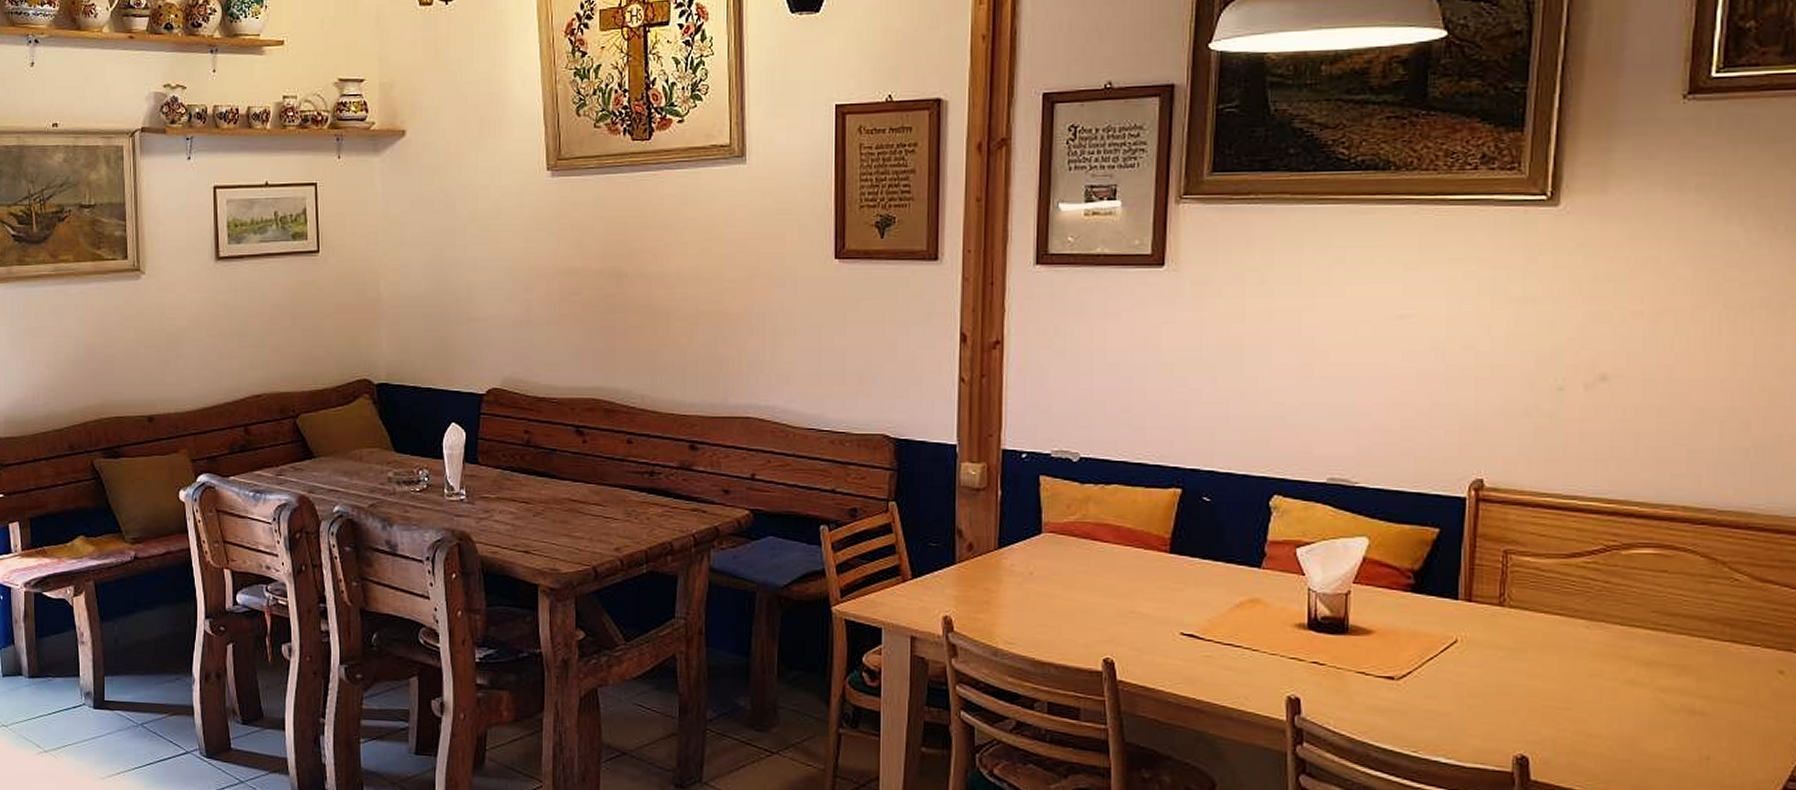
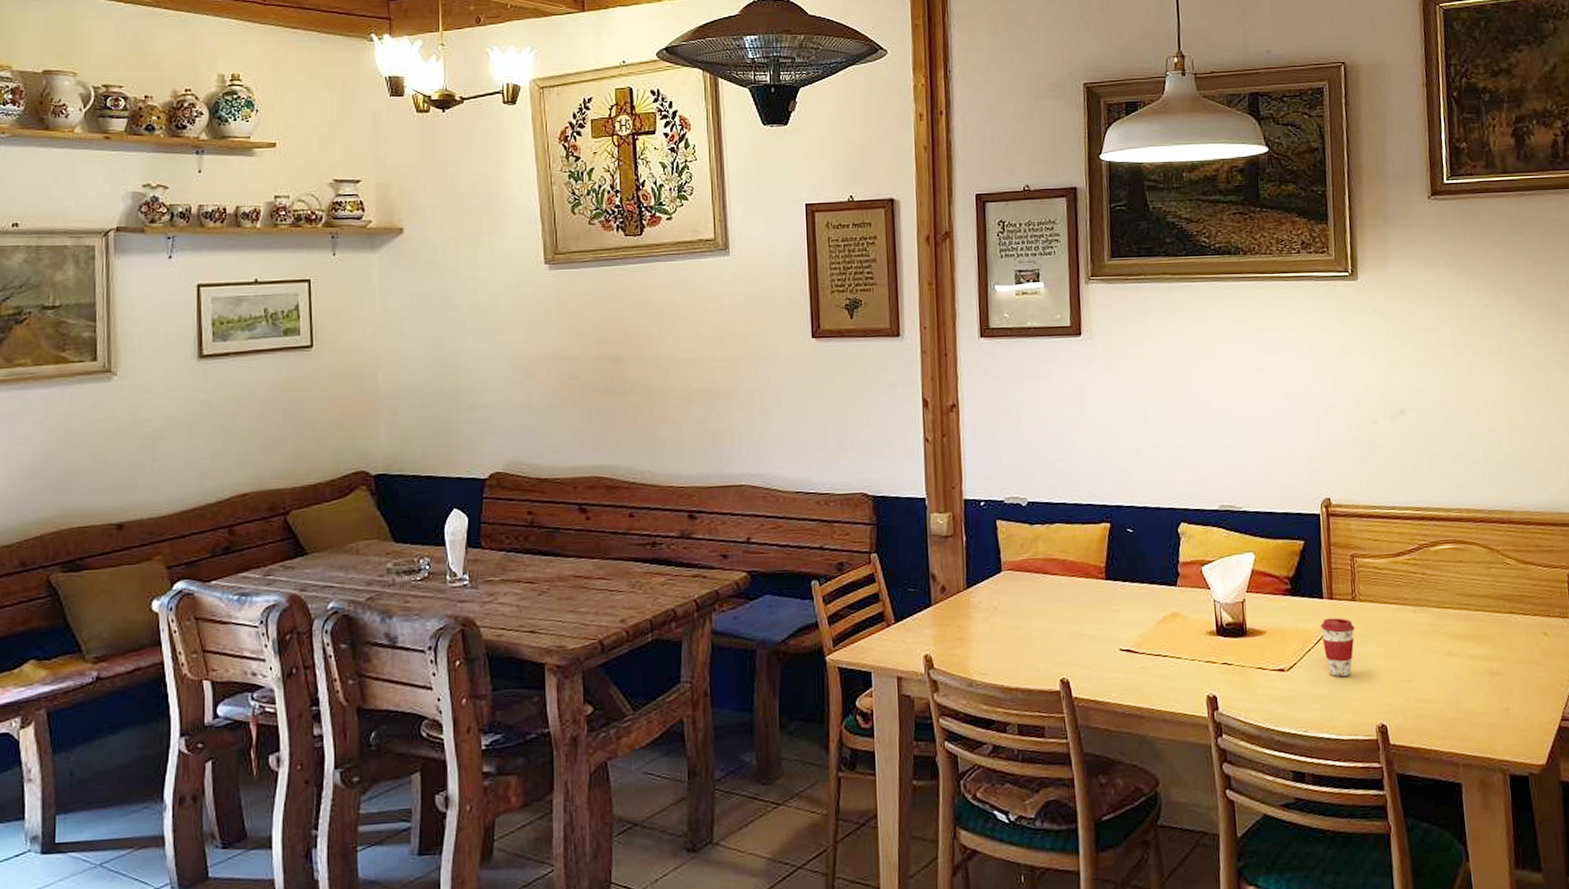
coffee cup: none [1450,623,1498,694] -> present [1320,618,1355,677]

